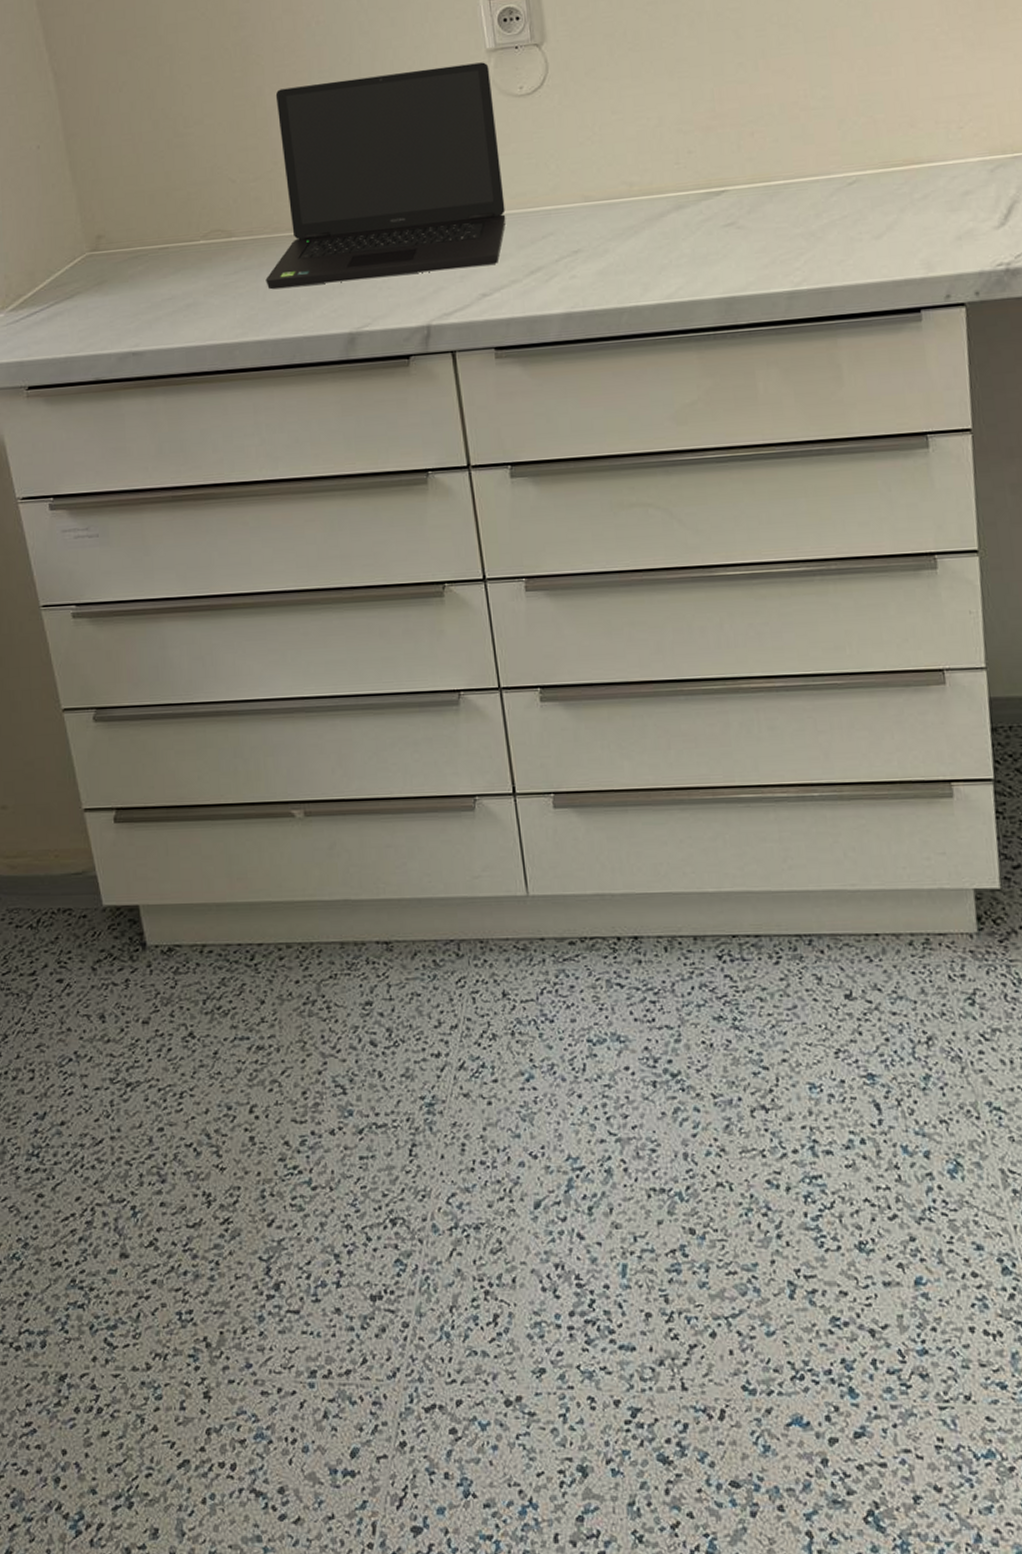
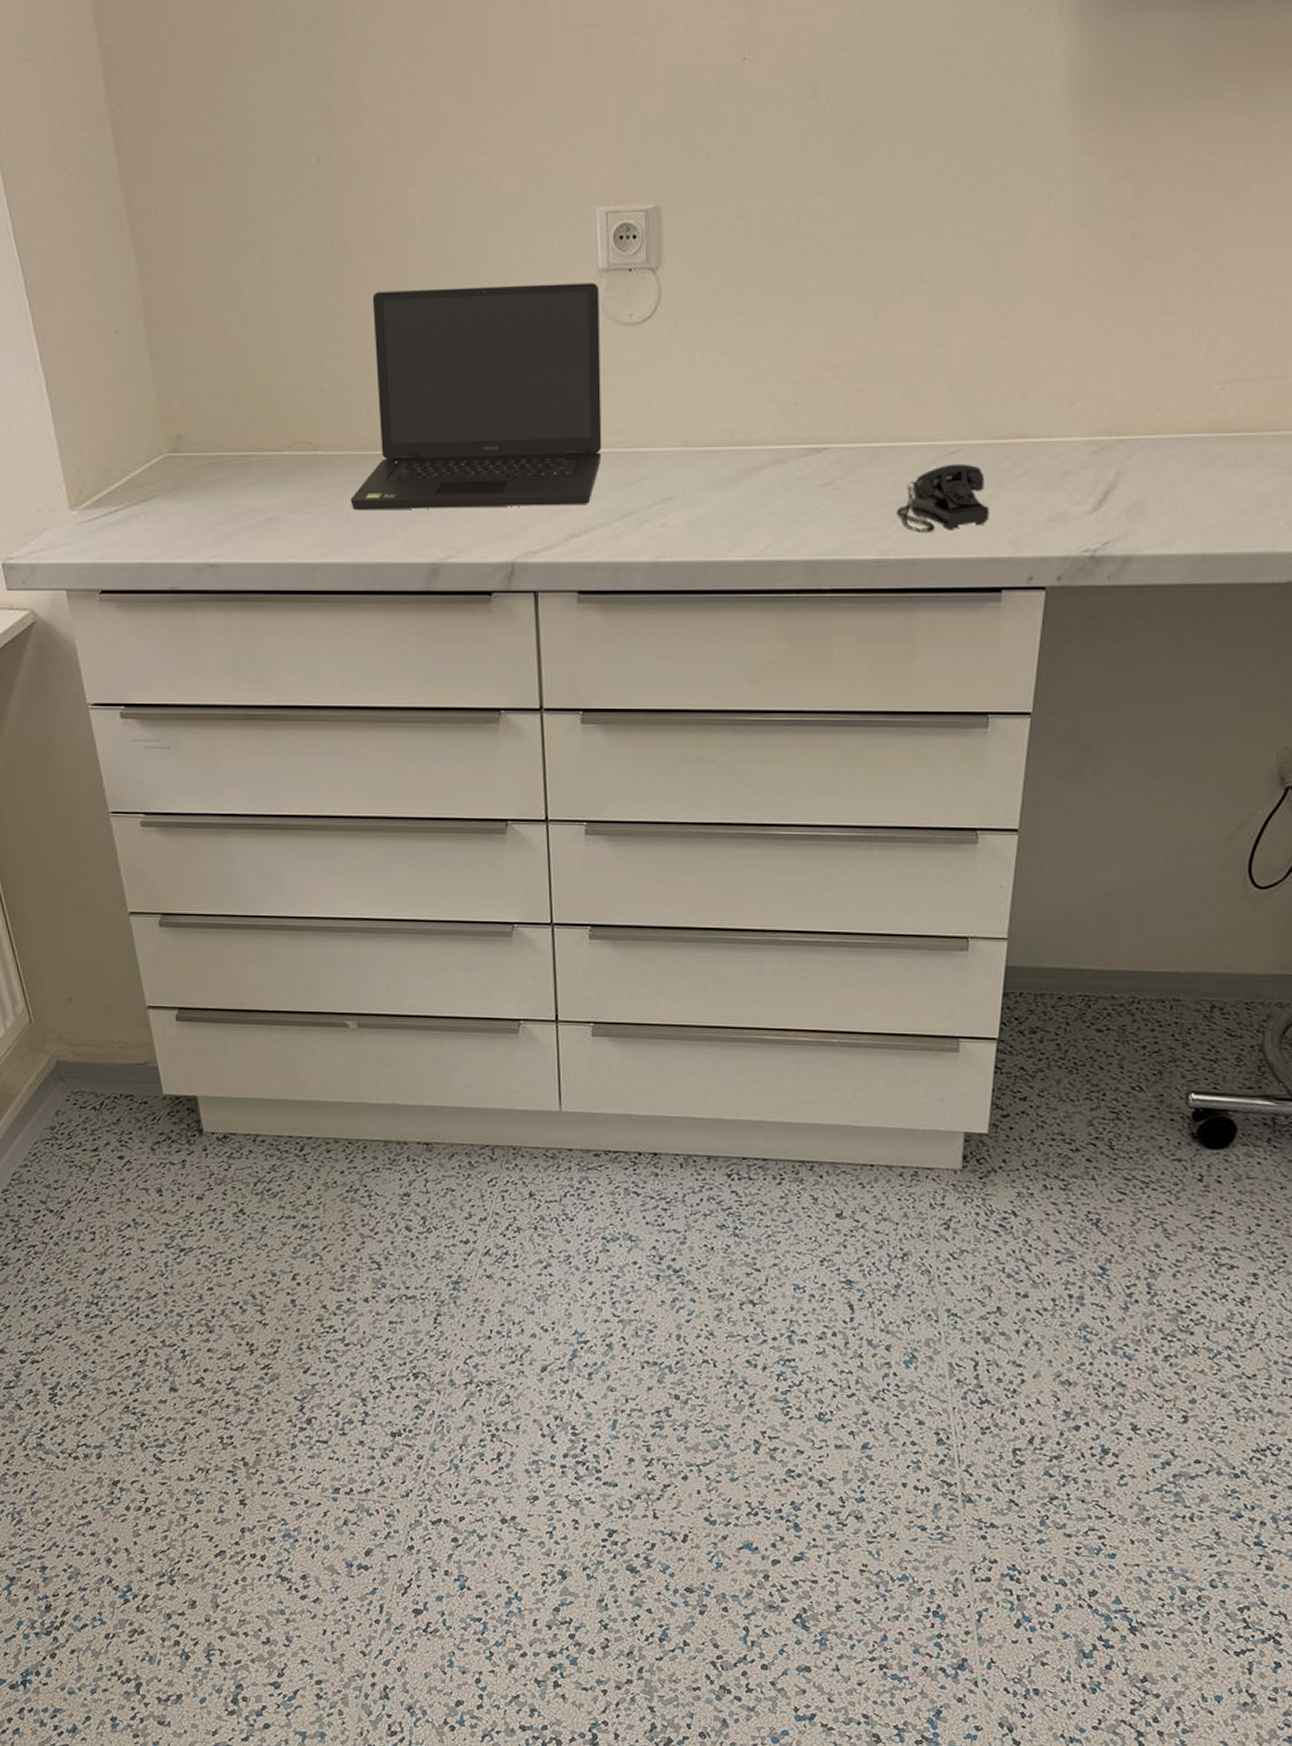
telephone: none [802,193,897,263] -> present [895,464,990,534]

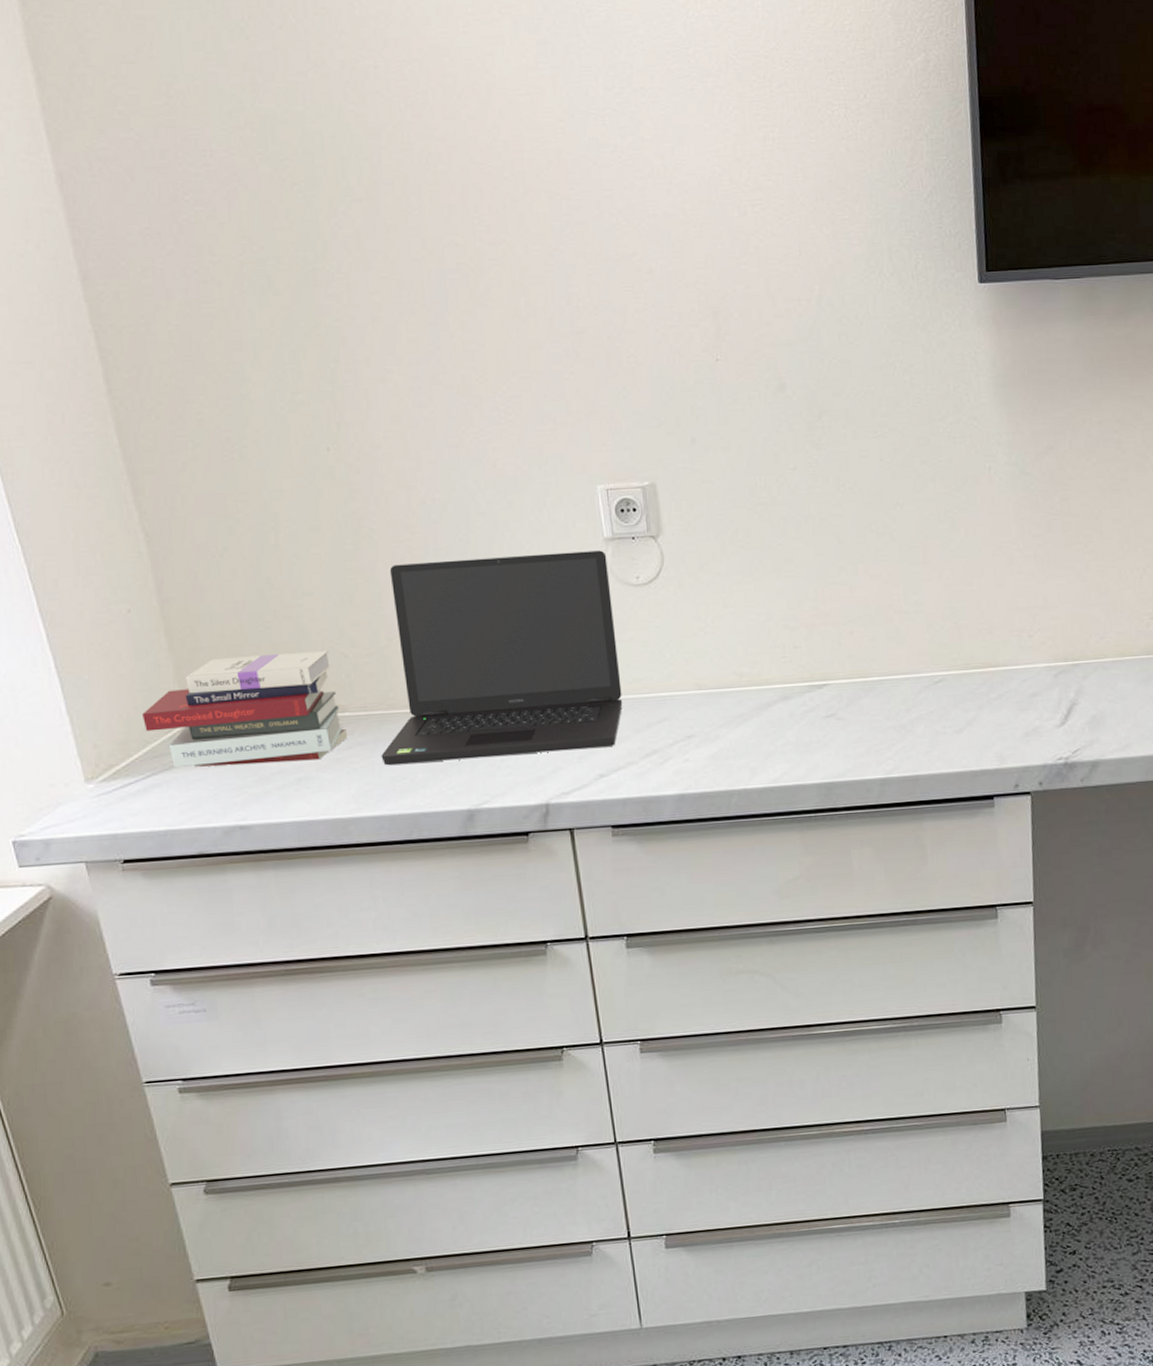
books: none [125,383,320,500] -> present [142,650,348,768]
telephone: present [895,464,990,534] -> none [894,691,975,754]

